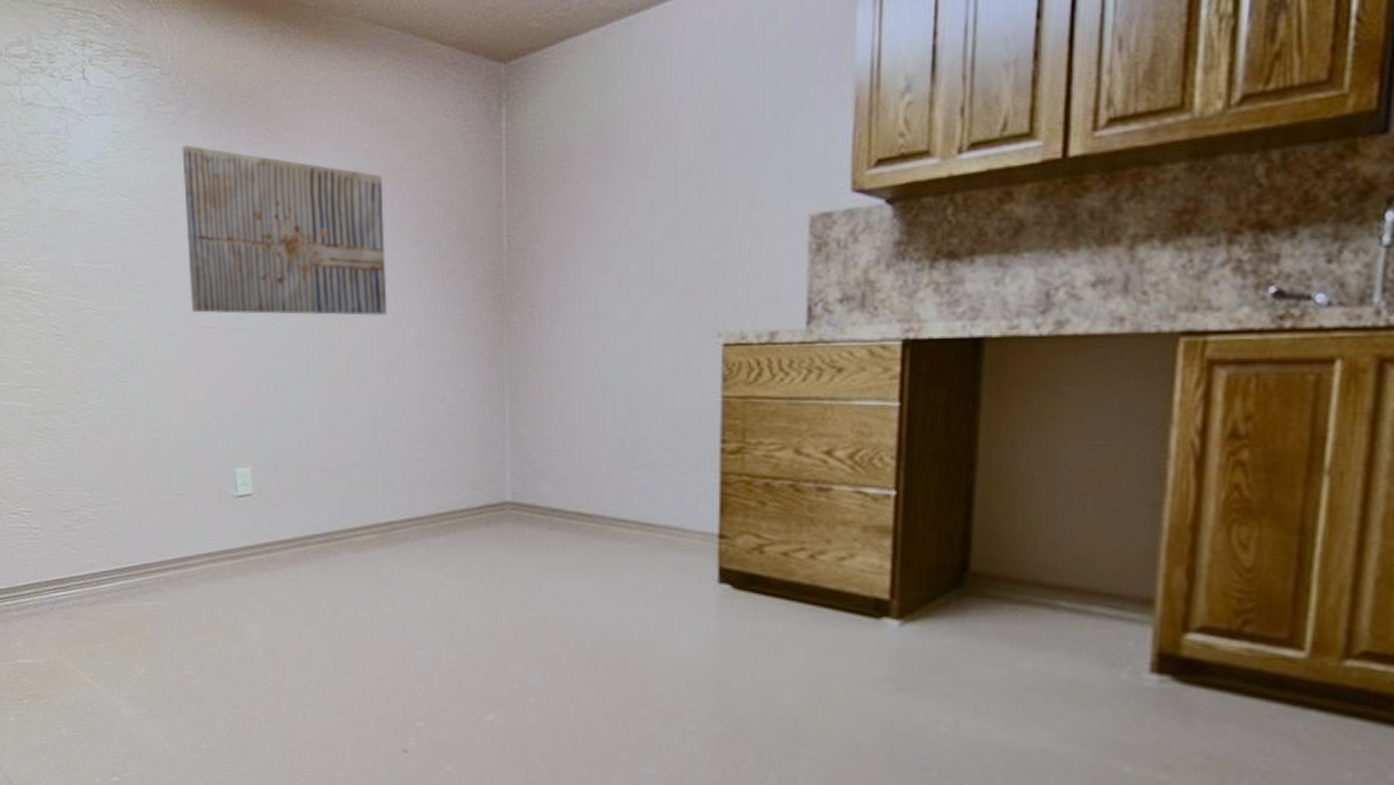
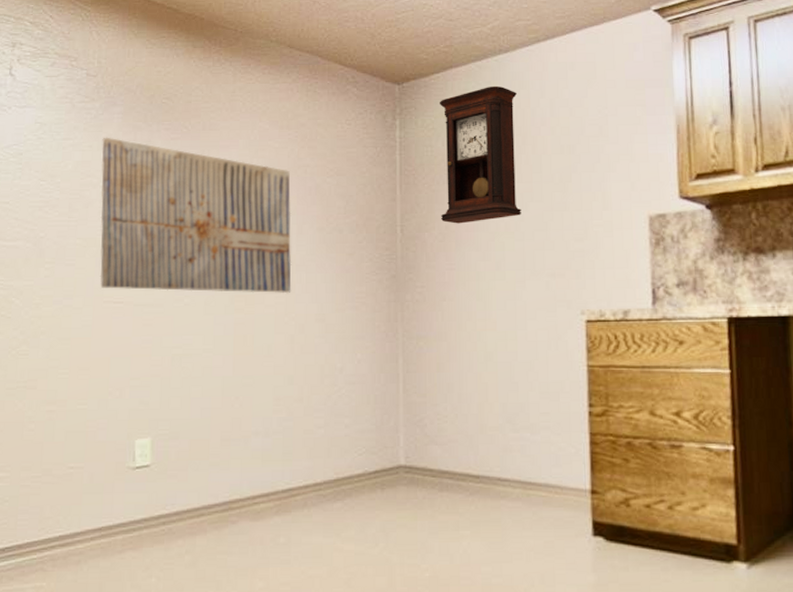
pendulum clock: none [554,57,650,232] -> present [440,85,521,224]

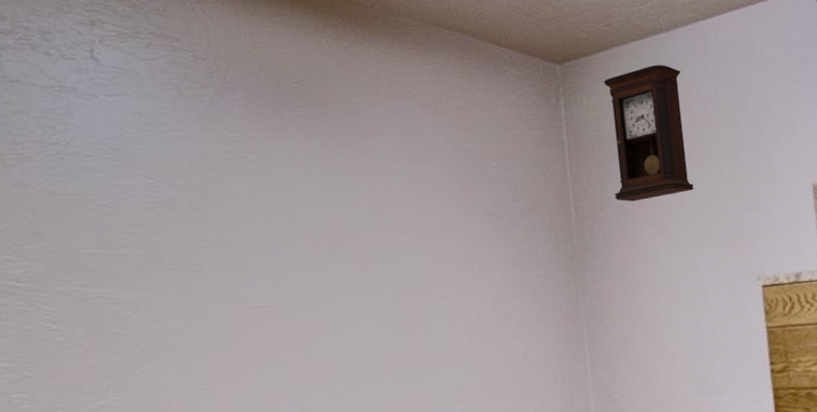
wall art: present [100,137,292,294] -> none [222,126,464,293]

